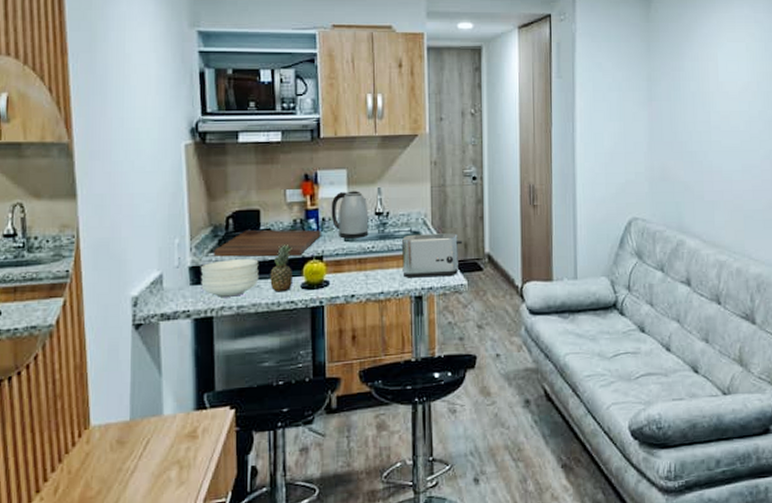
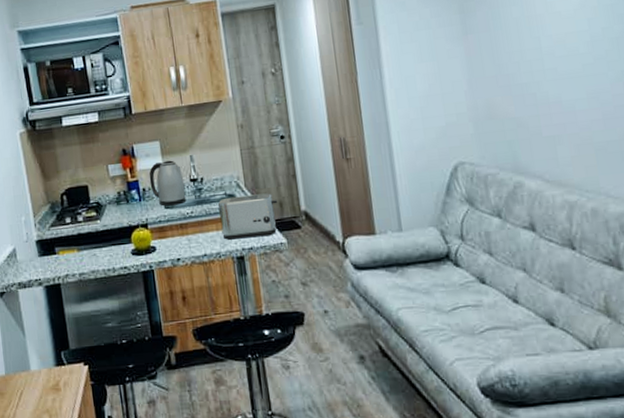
bowl: present [200,259,259,297] -> none [44,230,95,266]
cutting board: present [214,229,321,257] -> none [54,200,144,230]
fruit: present [270,244,292,292] -> none [103,215,124,259]

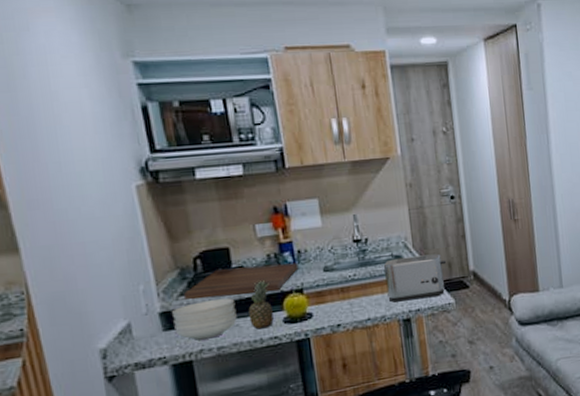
bowl: none [44,230,95,266] -> present [171,298,237,340]
cutting board: none [54,200,144,230] -> present [184,263,299,299]
fruit: none [103,215,124,259] -> present [248,280,274,330]
kettle: present [149,160,186,206] -> none [305,219,349,269]

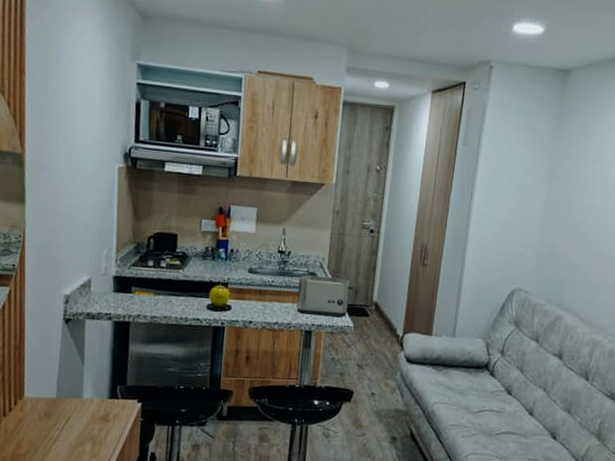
bowl: present [171,298,237,340] -> none [122,274,173,308]
cutting board: present [184,263,299,299] -> none [135,250,229,280]
fruit: present [248,280,274,330] -> none [180,268,203,310]

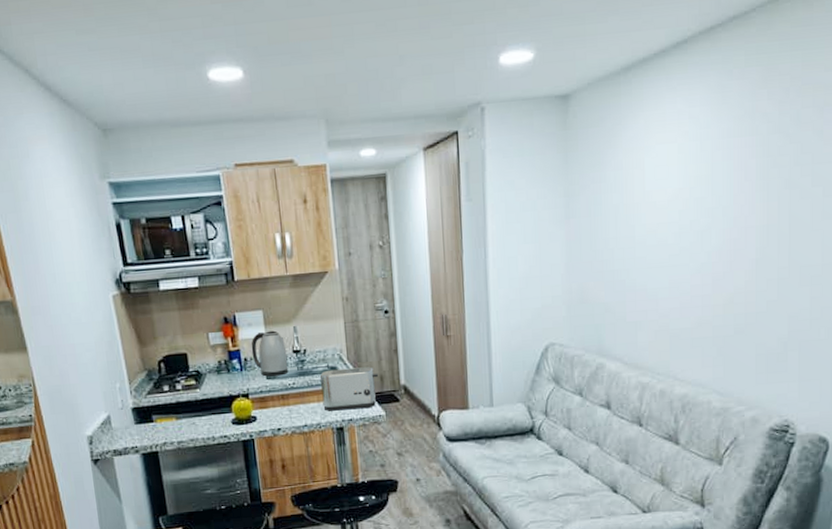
kettle: none [238,228,273,272] -> present [251,330,289,377]

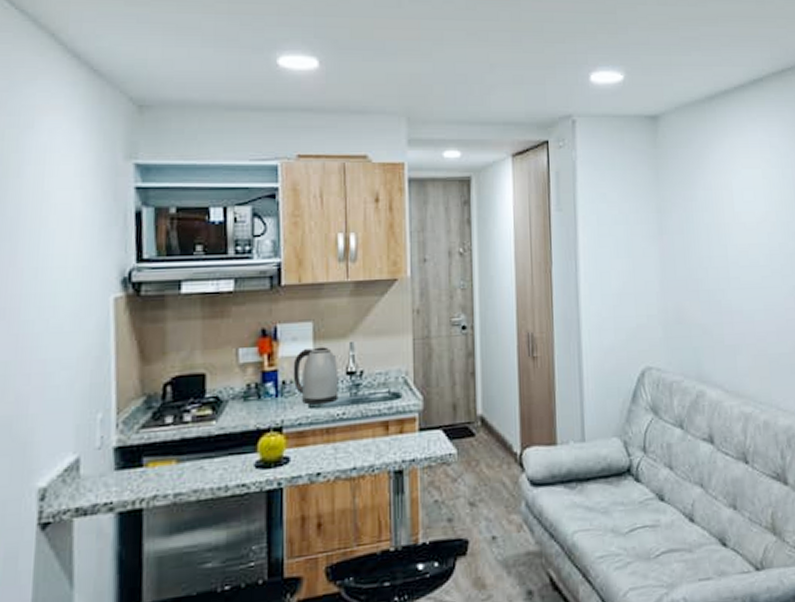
toaster: present [319,366,379,411] -> none [377,393,451,450]

